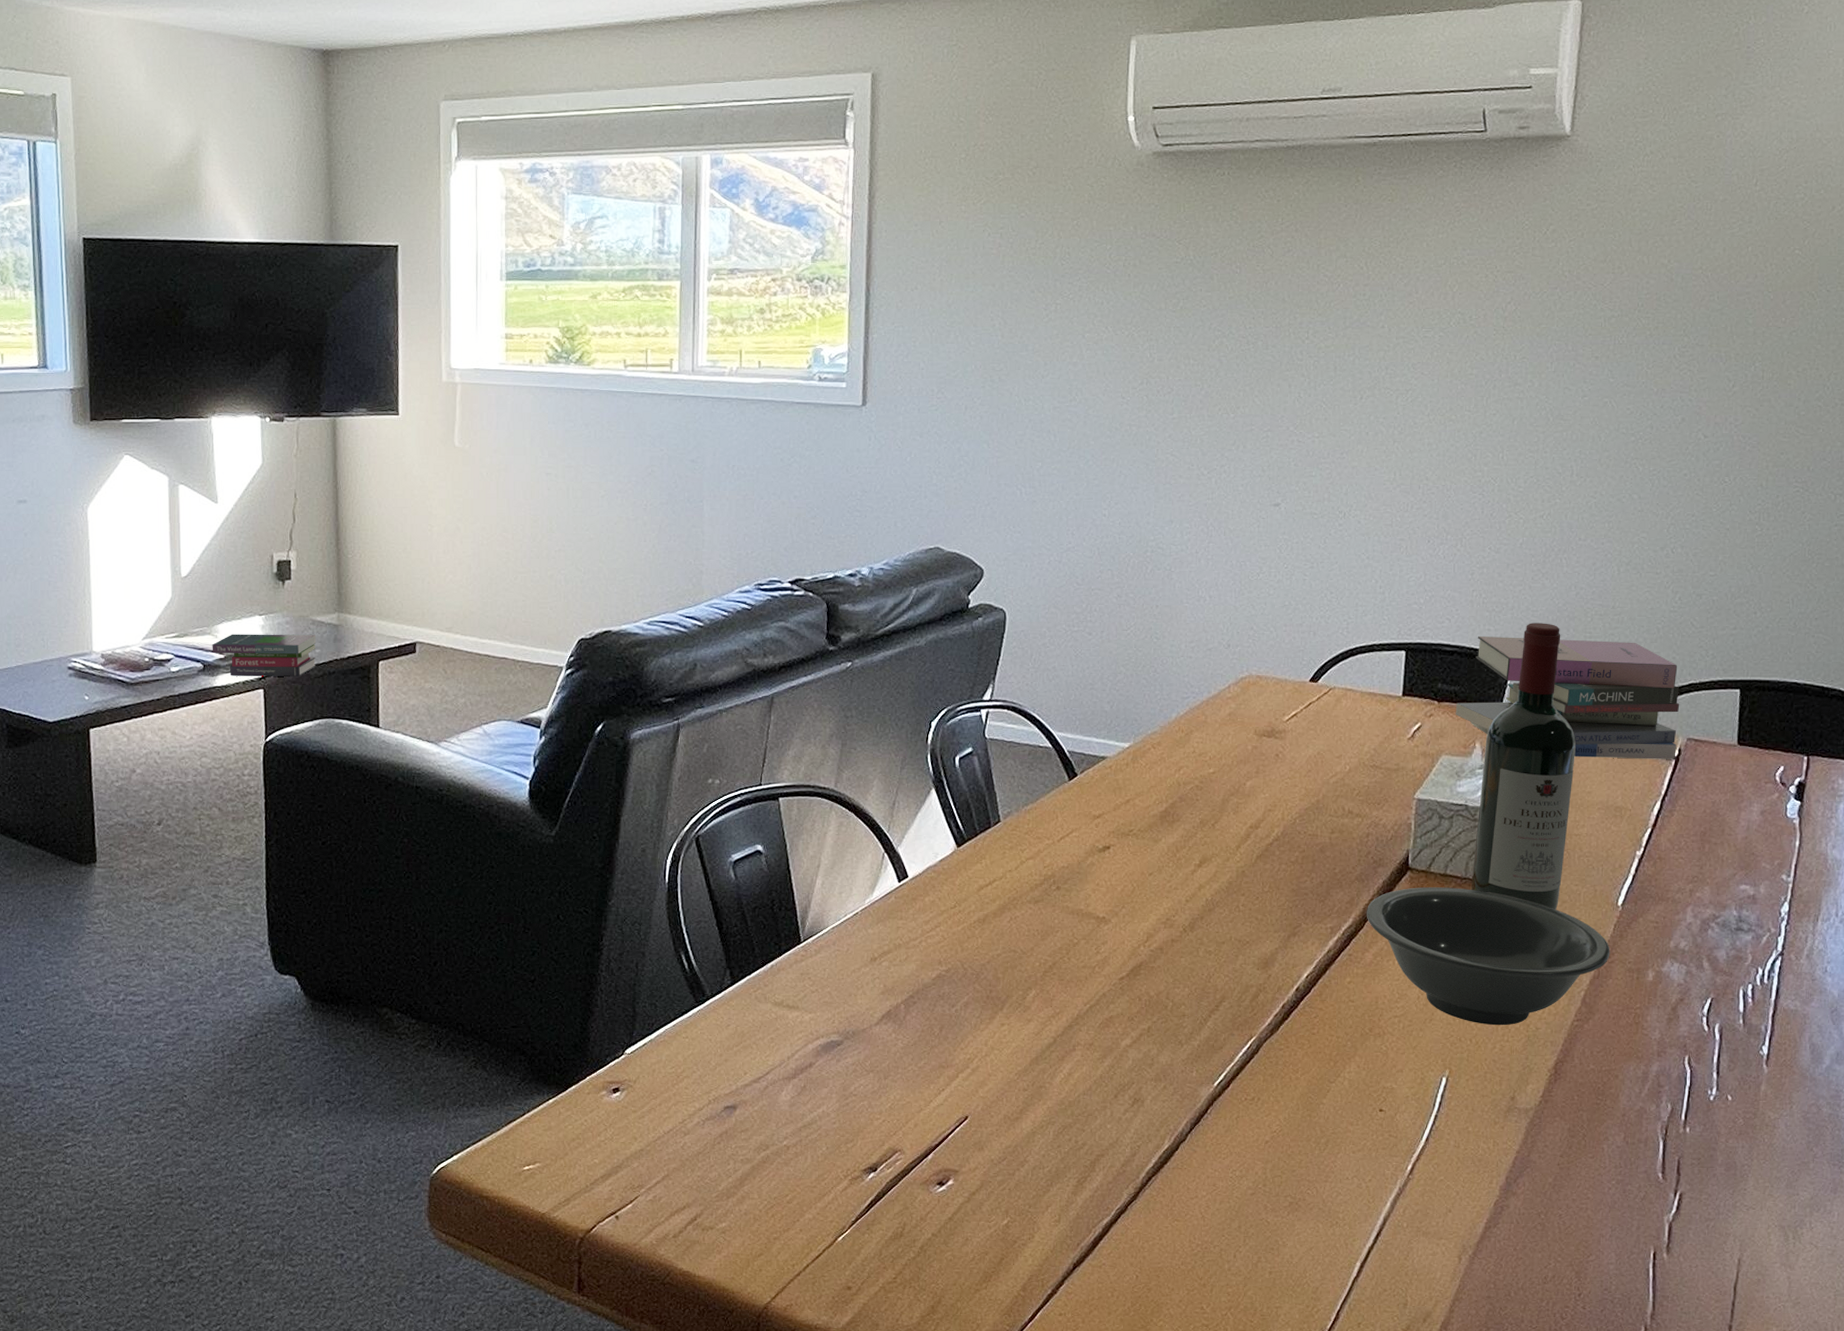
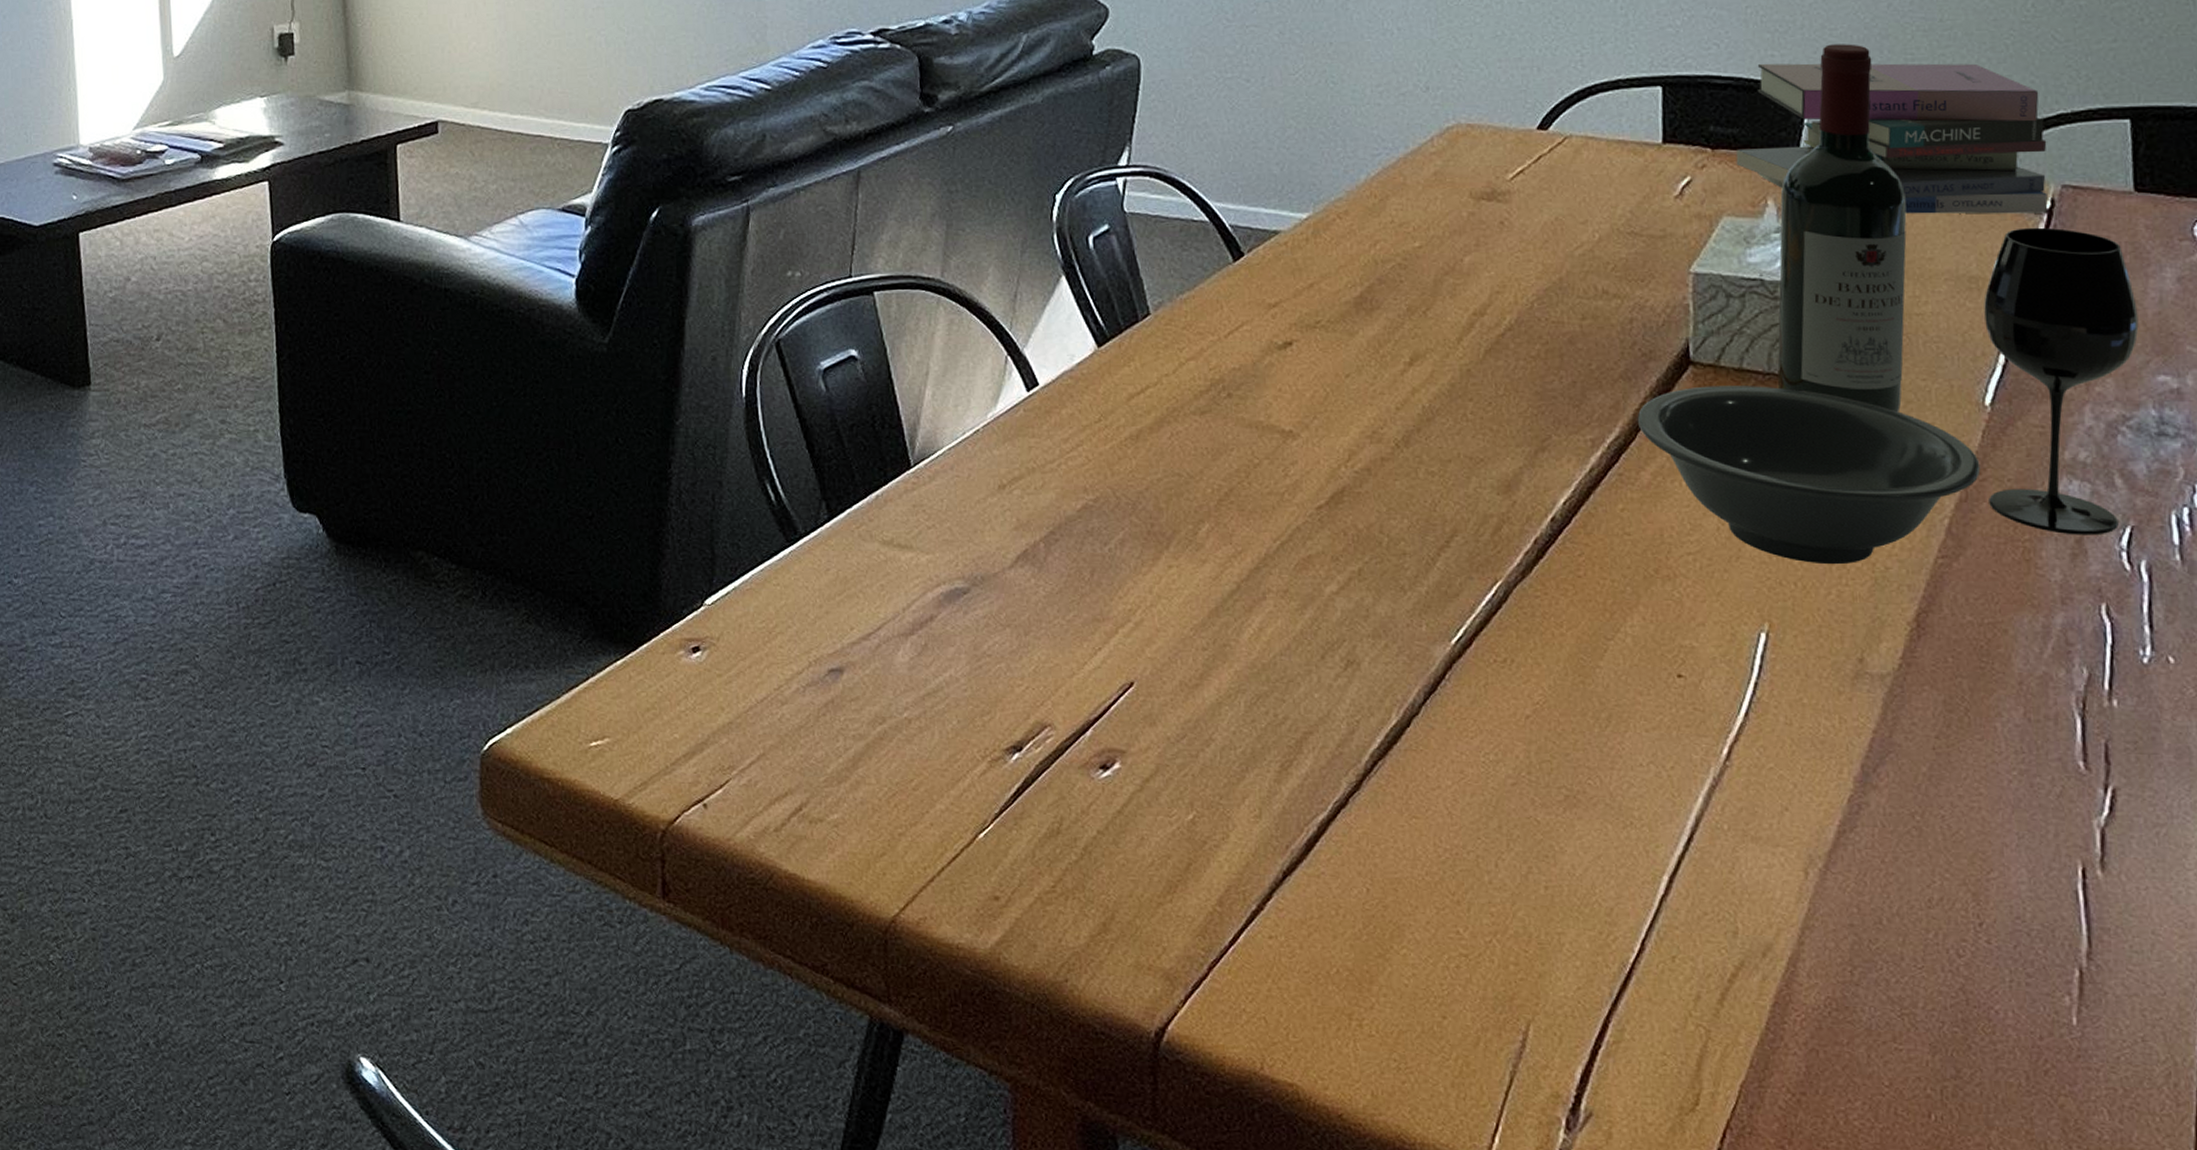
books: present [212,634,316,677] -> none [210,116,325,167]
wine glass: none [1614,770,1731,1005] -> present [1984,227,2139,535]

